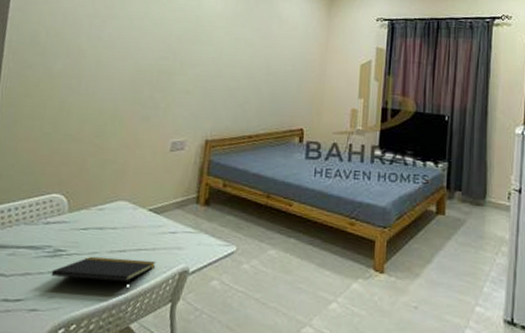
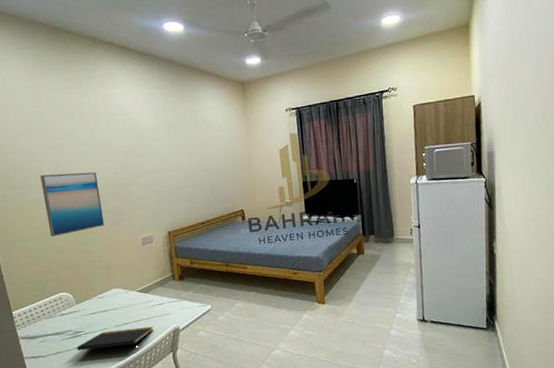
wall art: none [64,45,139,121] -> present [40,172,104,237]

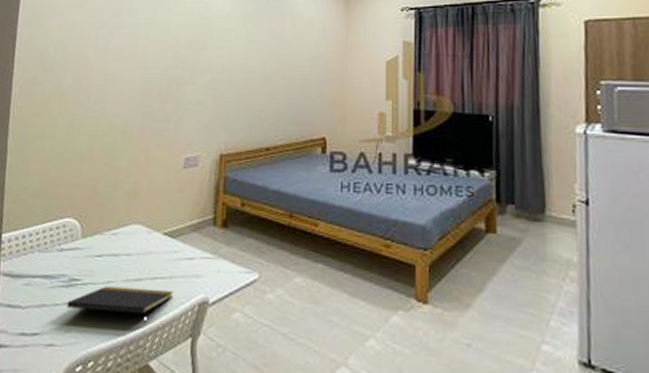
wall art: present [40,172,104,237] -> none [74,58,148,140]

